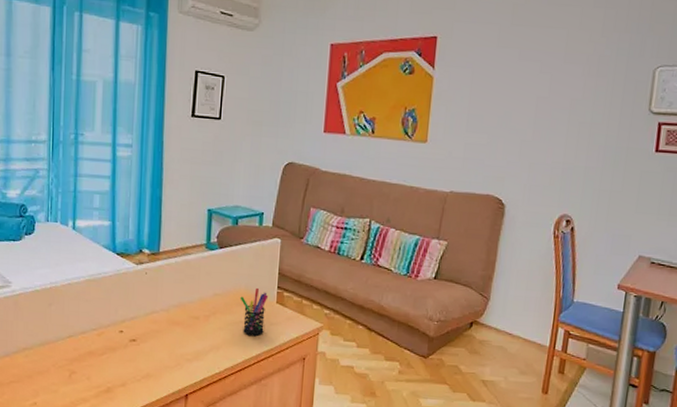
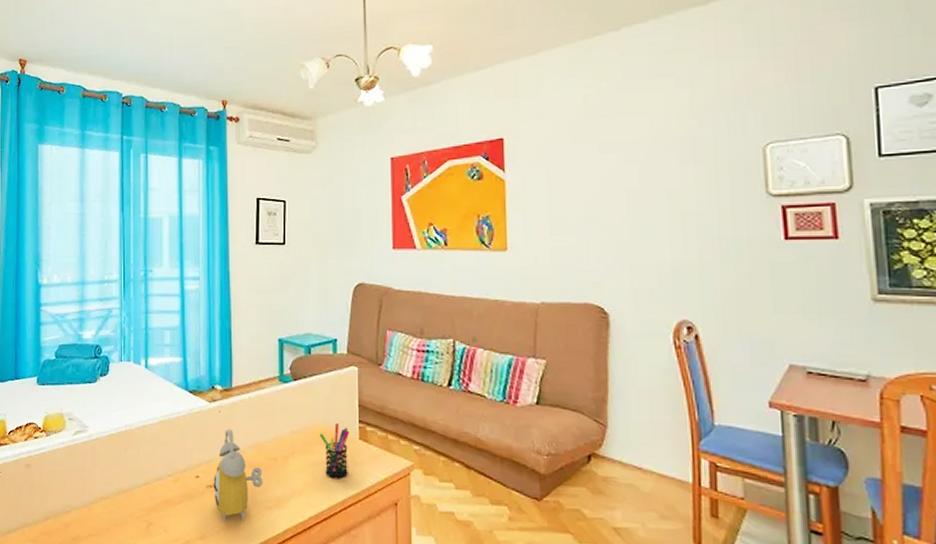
alarm clock: none [136,289,185,372] -> present [213,429,263,522]

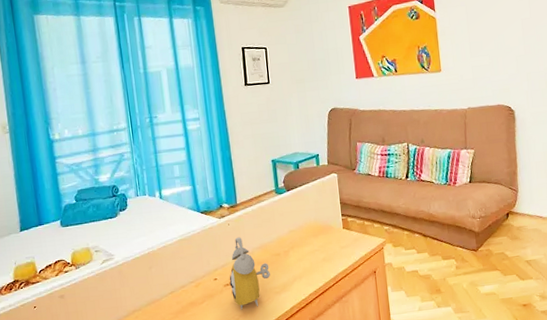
pen holder: present [319,422,350,479] -> none [311,218,337,262]

